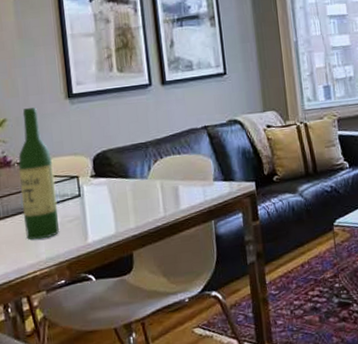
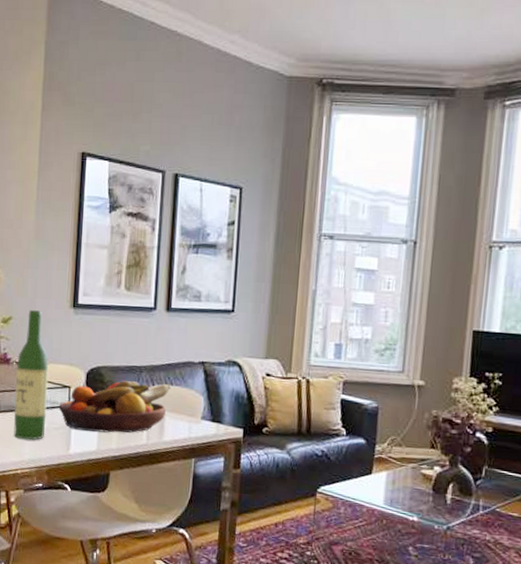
fruit bowl: none [69,154,179,218] -> present [58,381,171,433]

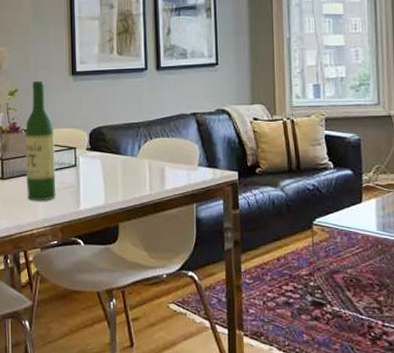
fruit bowl: present [58,381,171,433] -> none [66,137,167,187]

